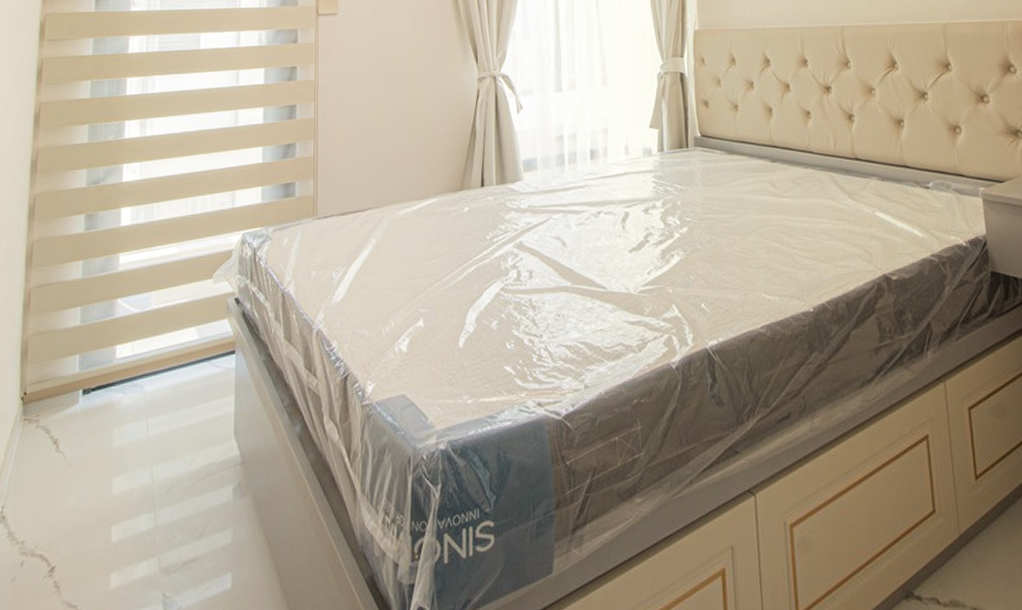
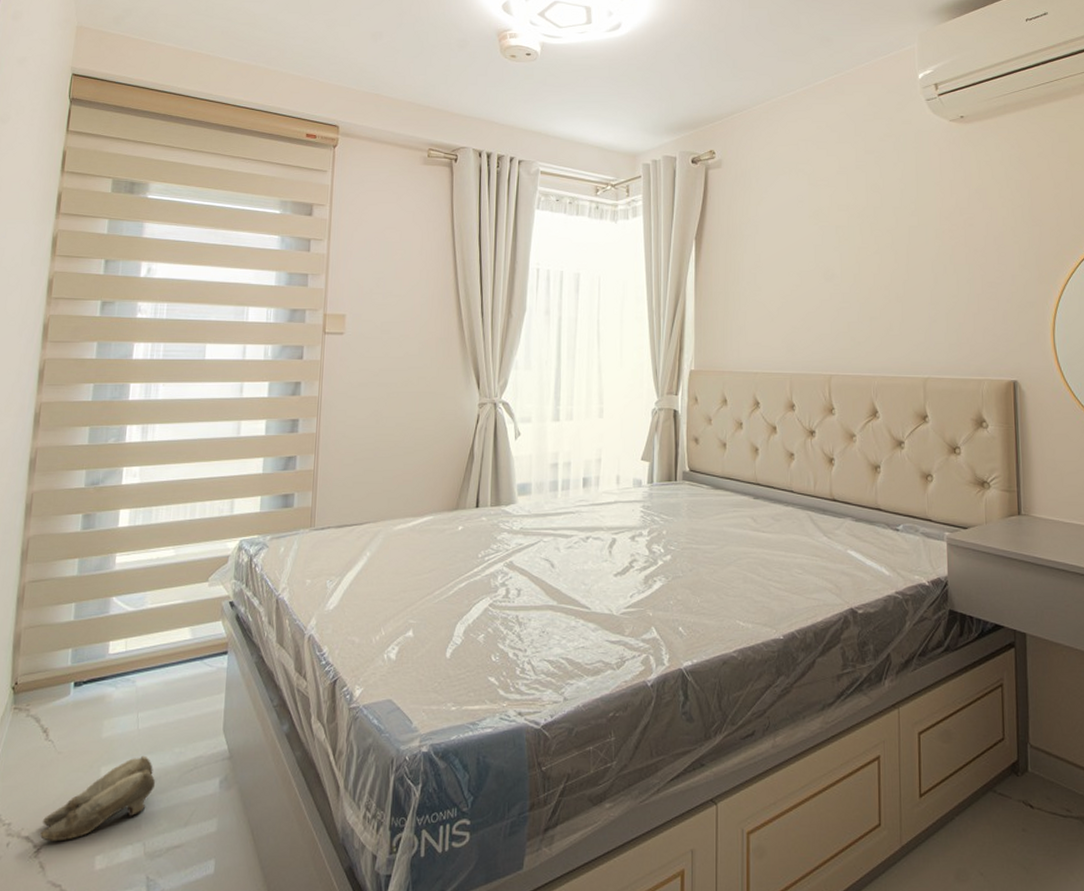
slippers: none [54,464,168,559] -> present [40,755,156,842]

